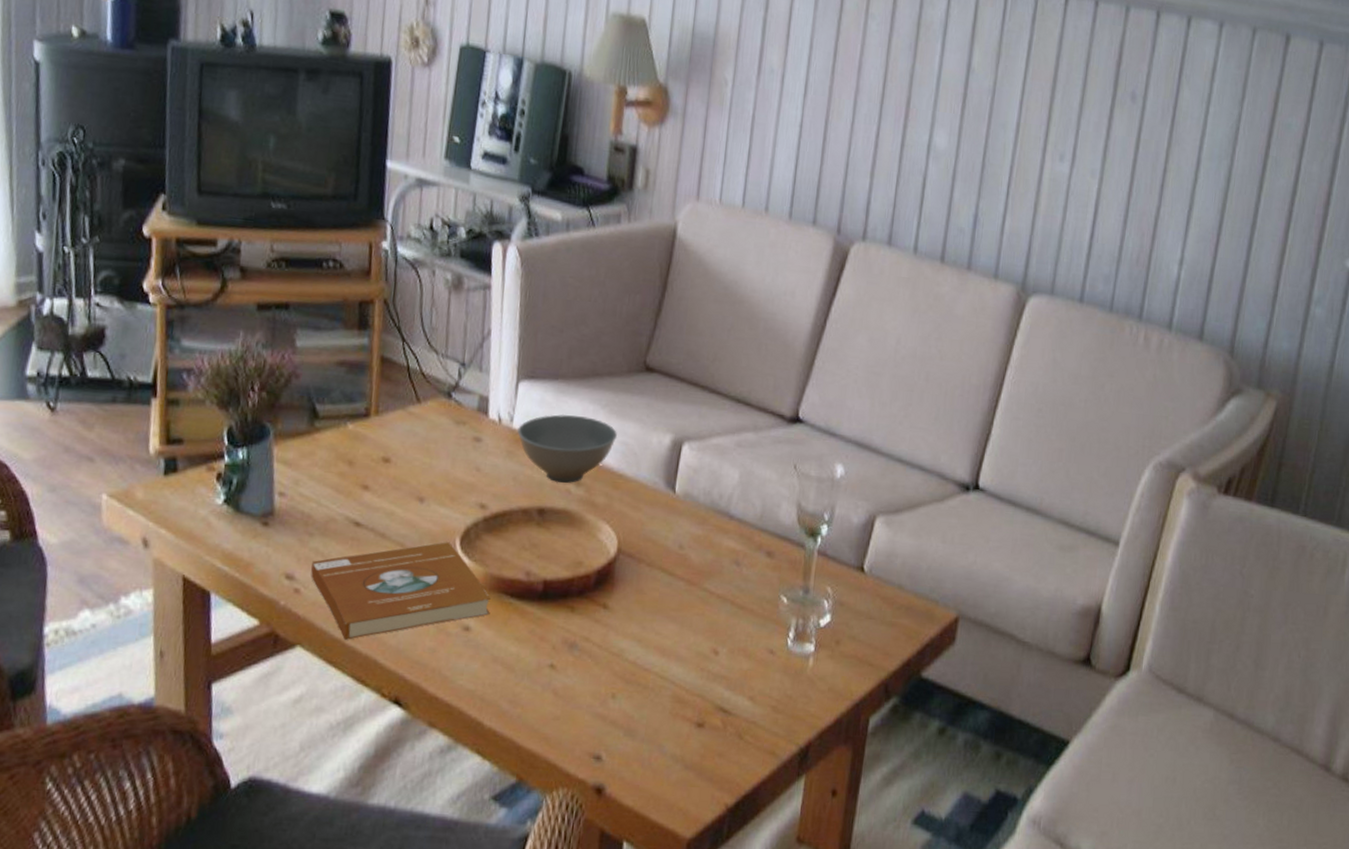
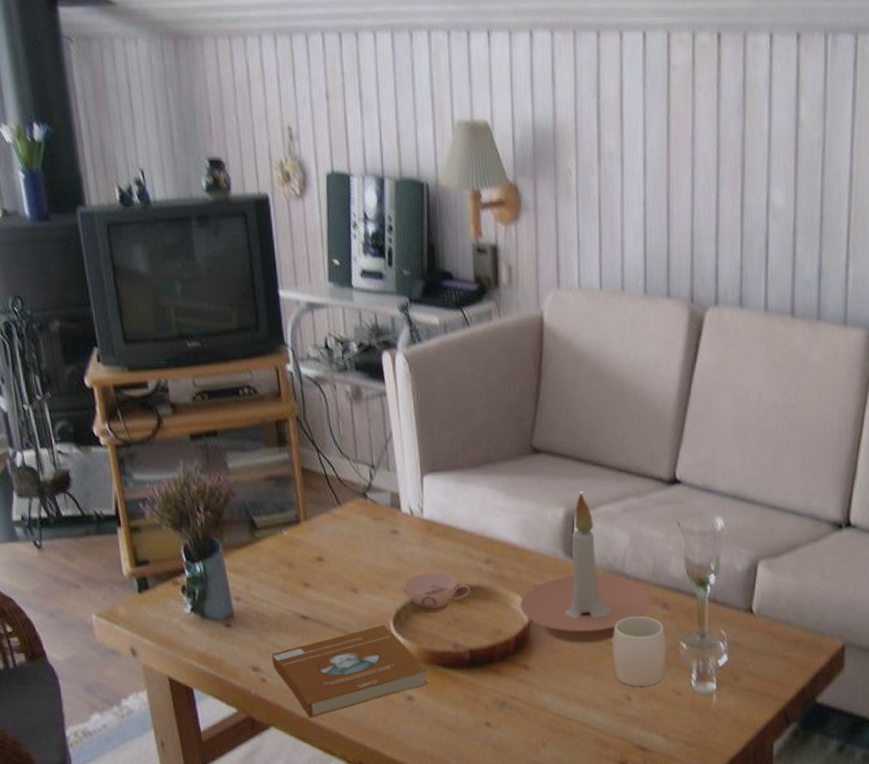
teacup: none [478,489,555,534] -> present [404,573,471,612]
bowl: present [517,414,617,483] -> none [428,501,515,562]
candle holder: none [607,421,754,587] -> present [520,494,650,643]
mug: none [704,561,766,642] -> present [612,616,667,687]

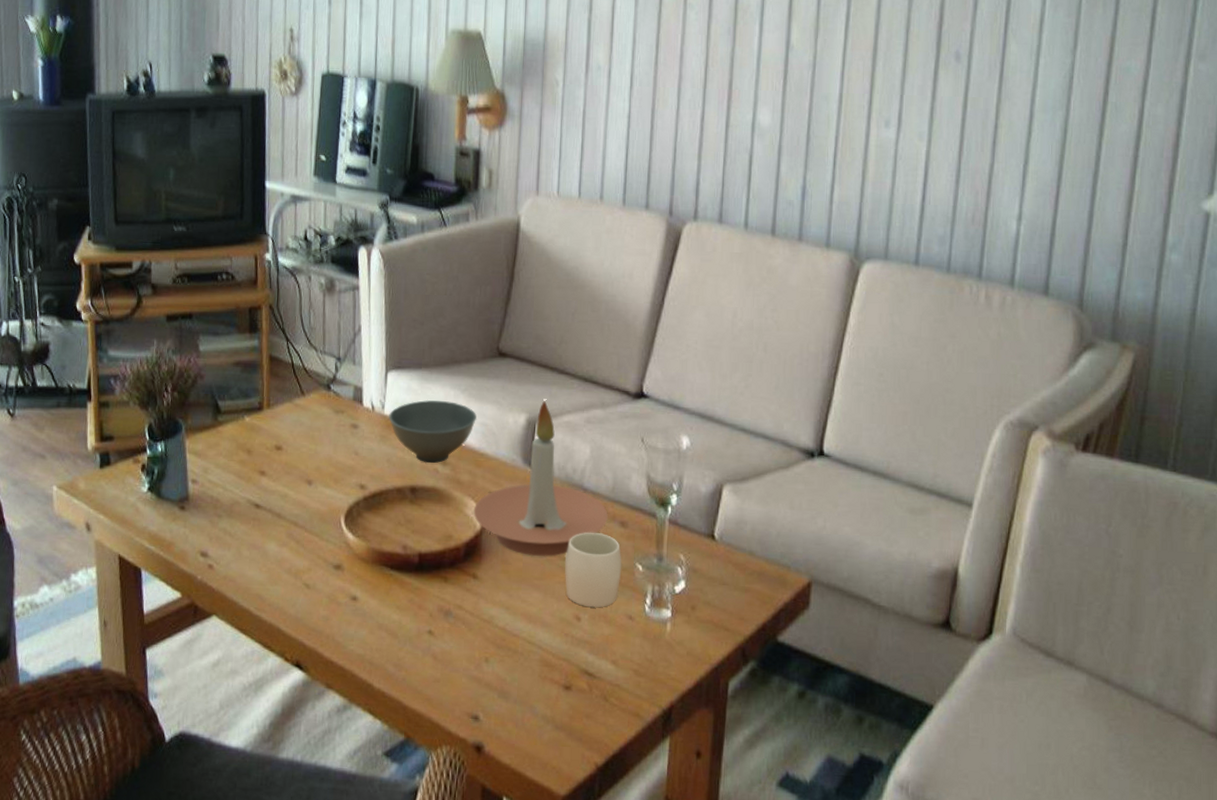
book: present [271,625,428,718] -> none [221,520,374,610]
teacup: present [404,573,471,612] -> none [358,470,425,511]
bowl: none [428,501,515,562] -> present [389,400,476,463]

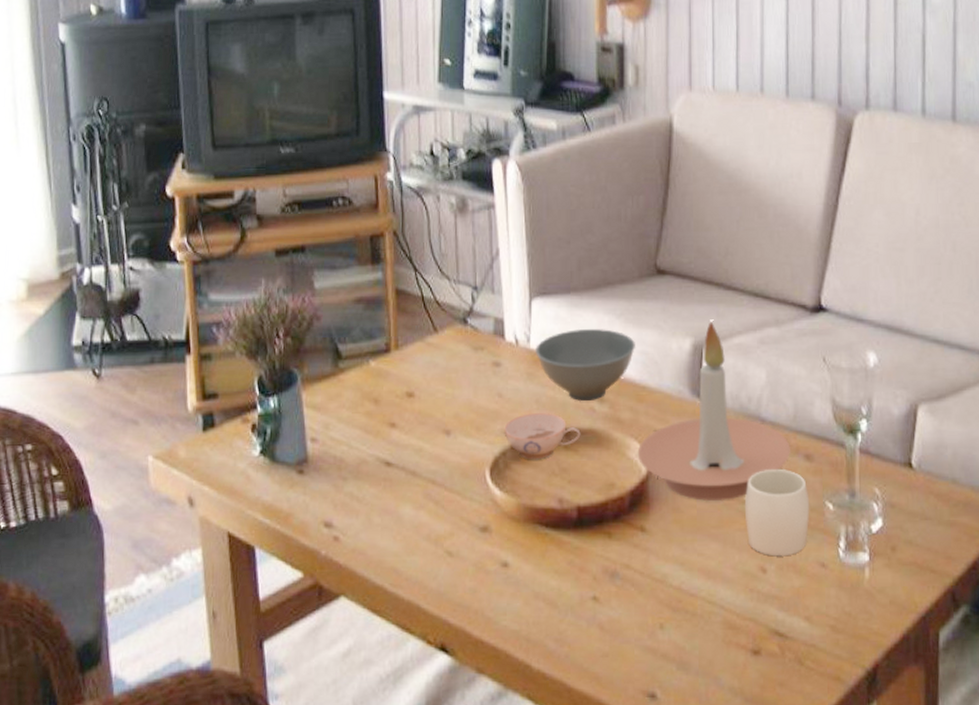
teacup: none [358,470,425,511] -> present [504,413,581,460]

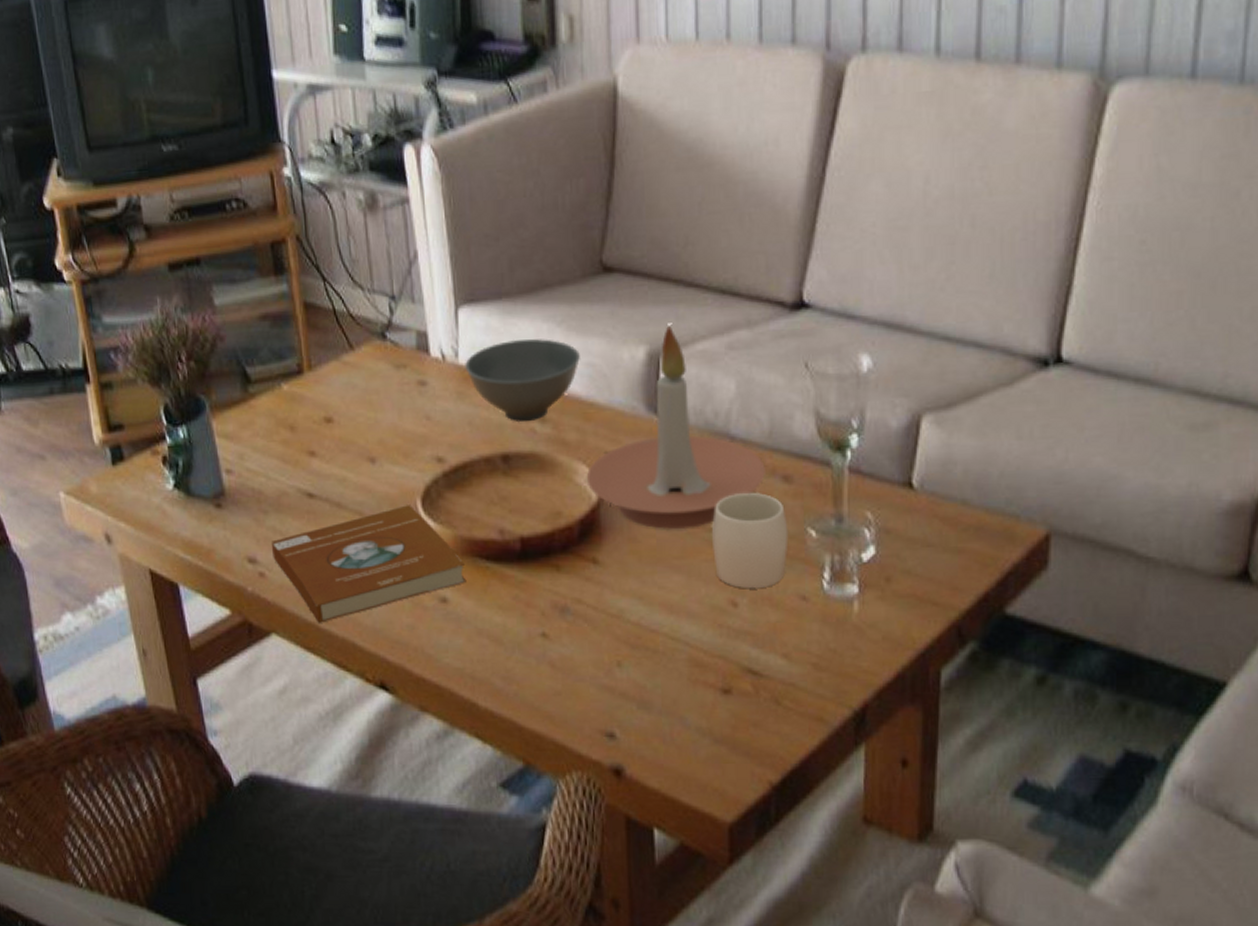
book: none [347,474,527,586] -> present [270,505,467,623]
teacup: present [504,413,581,460] -> none [434,436,521,488]

